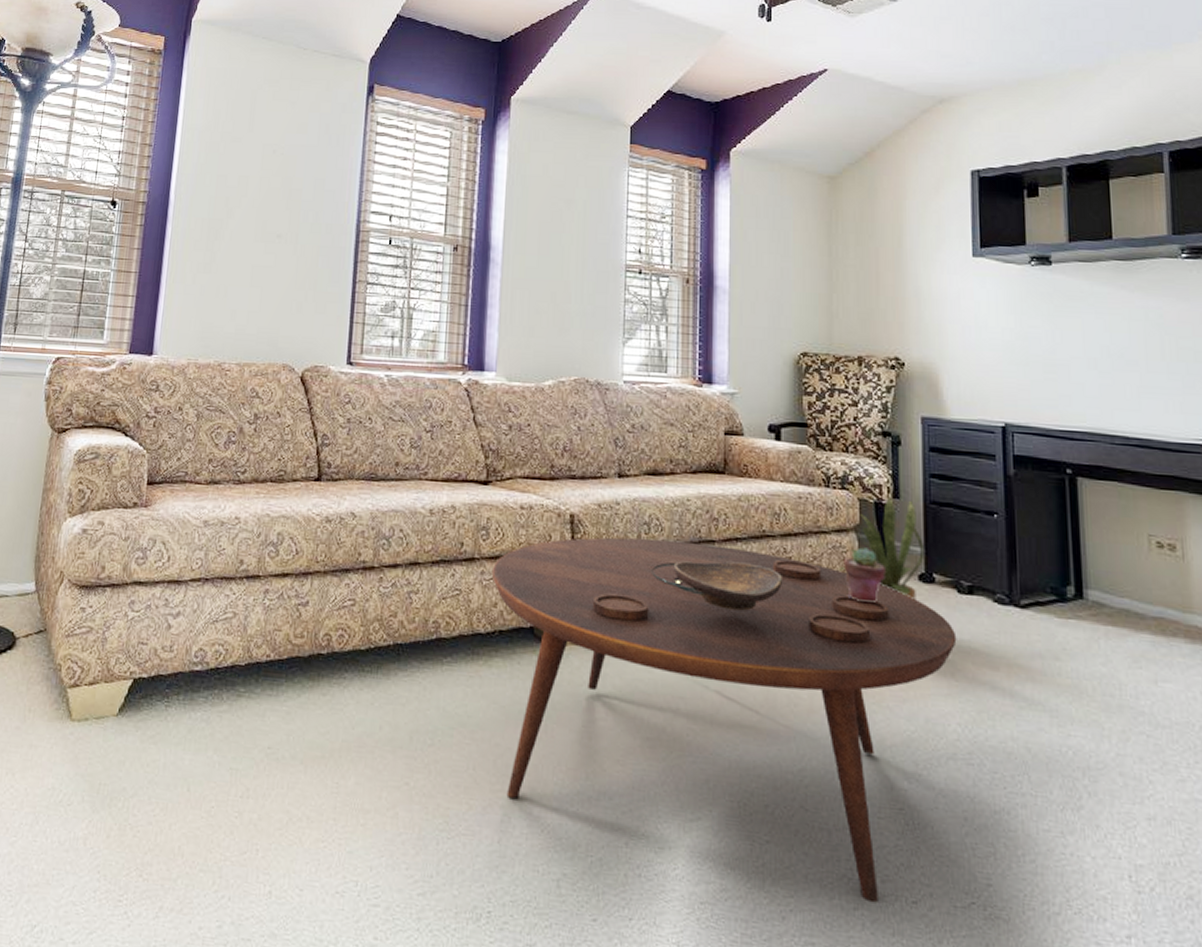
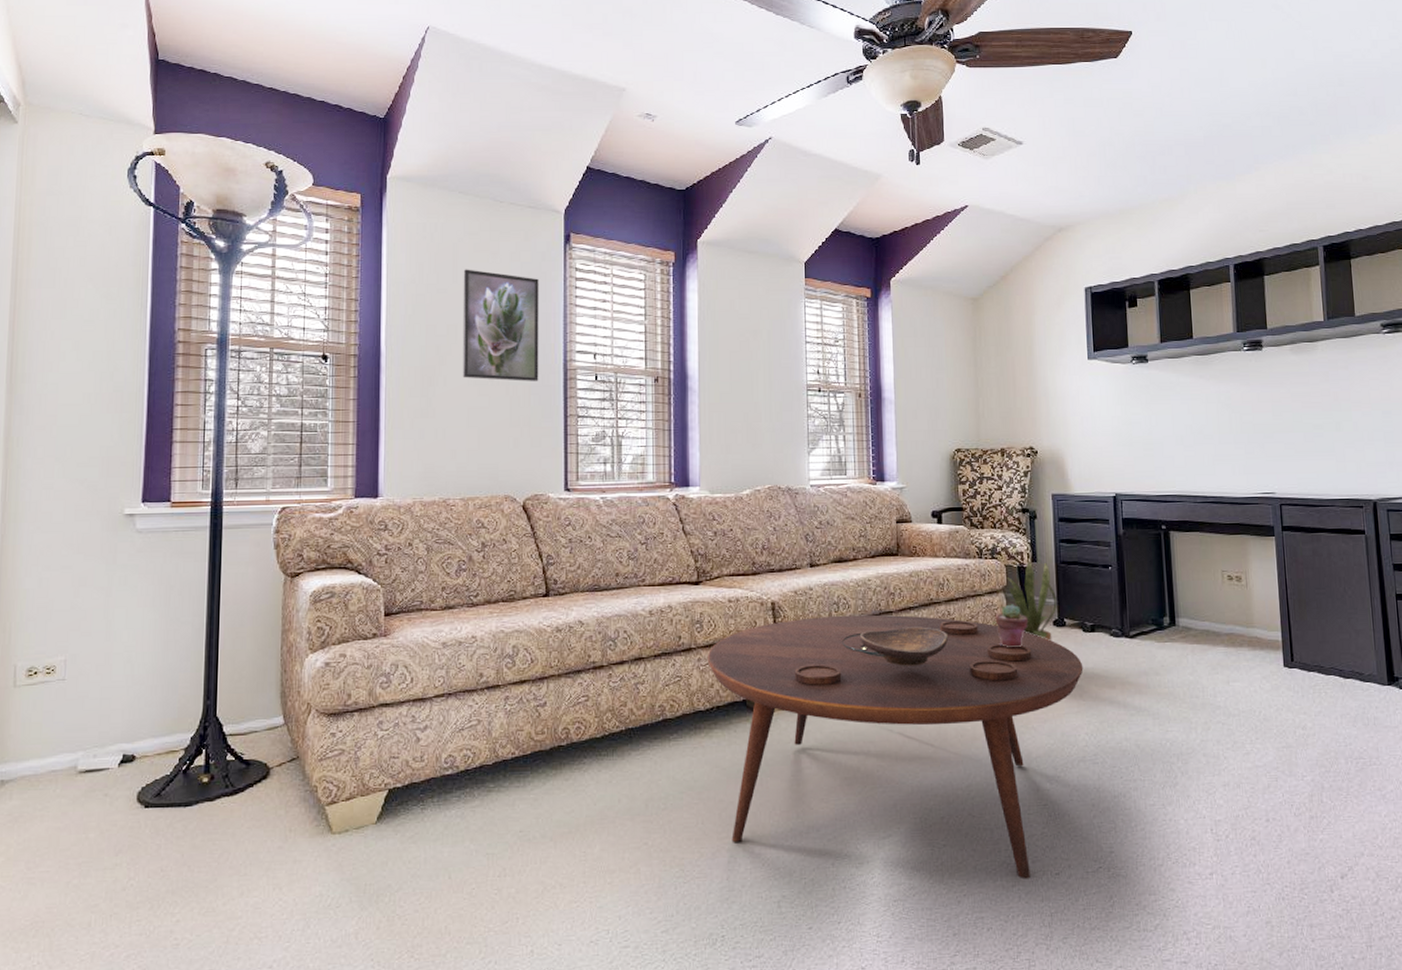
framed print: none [249,118,337,242] -> present [462,269,539,381]

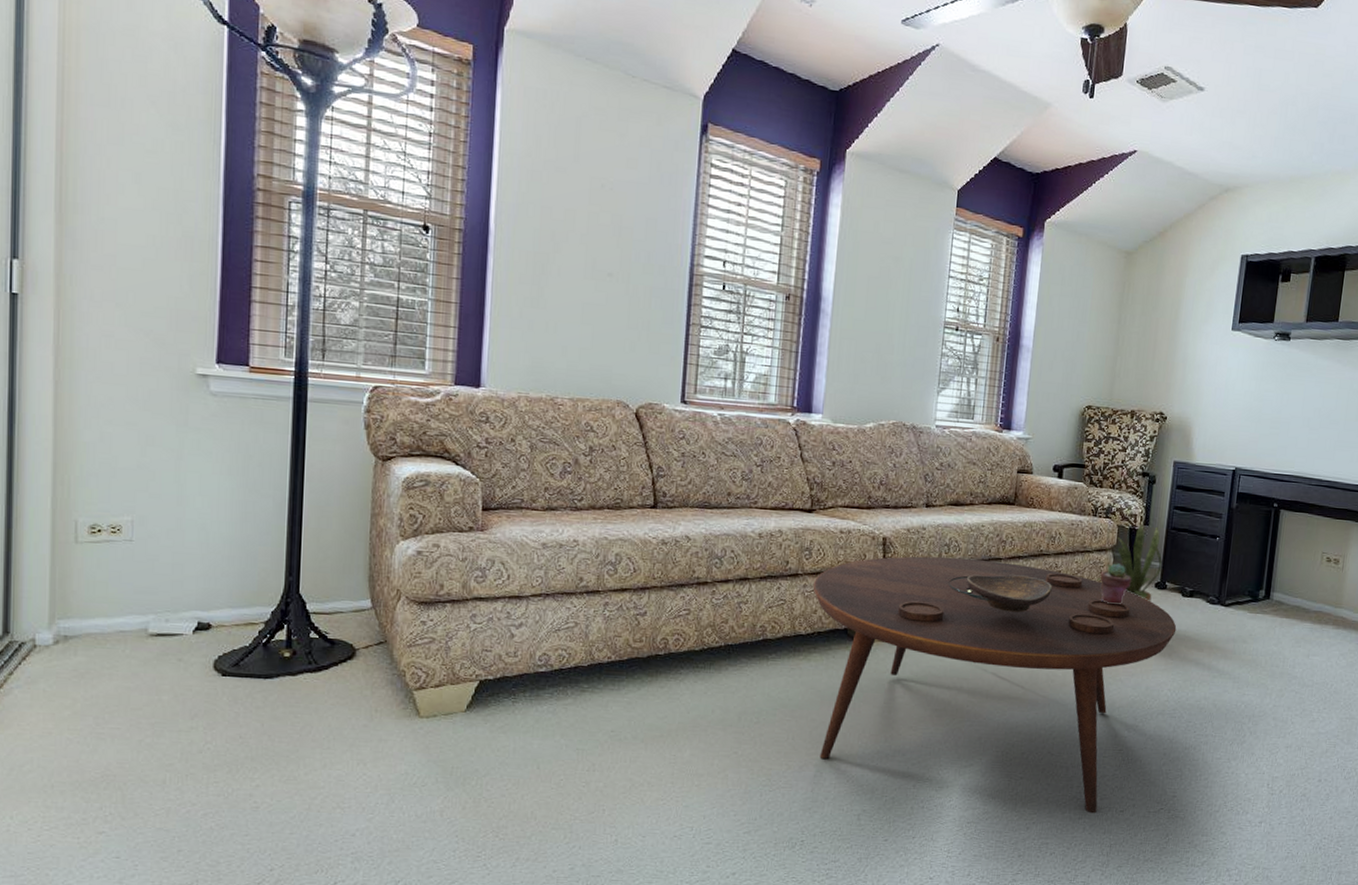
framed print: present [462,269,539,381] -> none [578,148,670,283]

